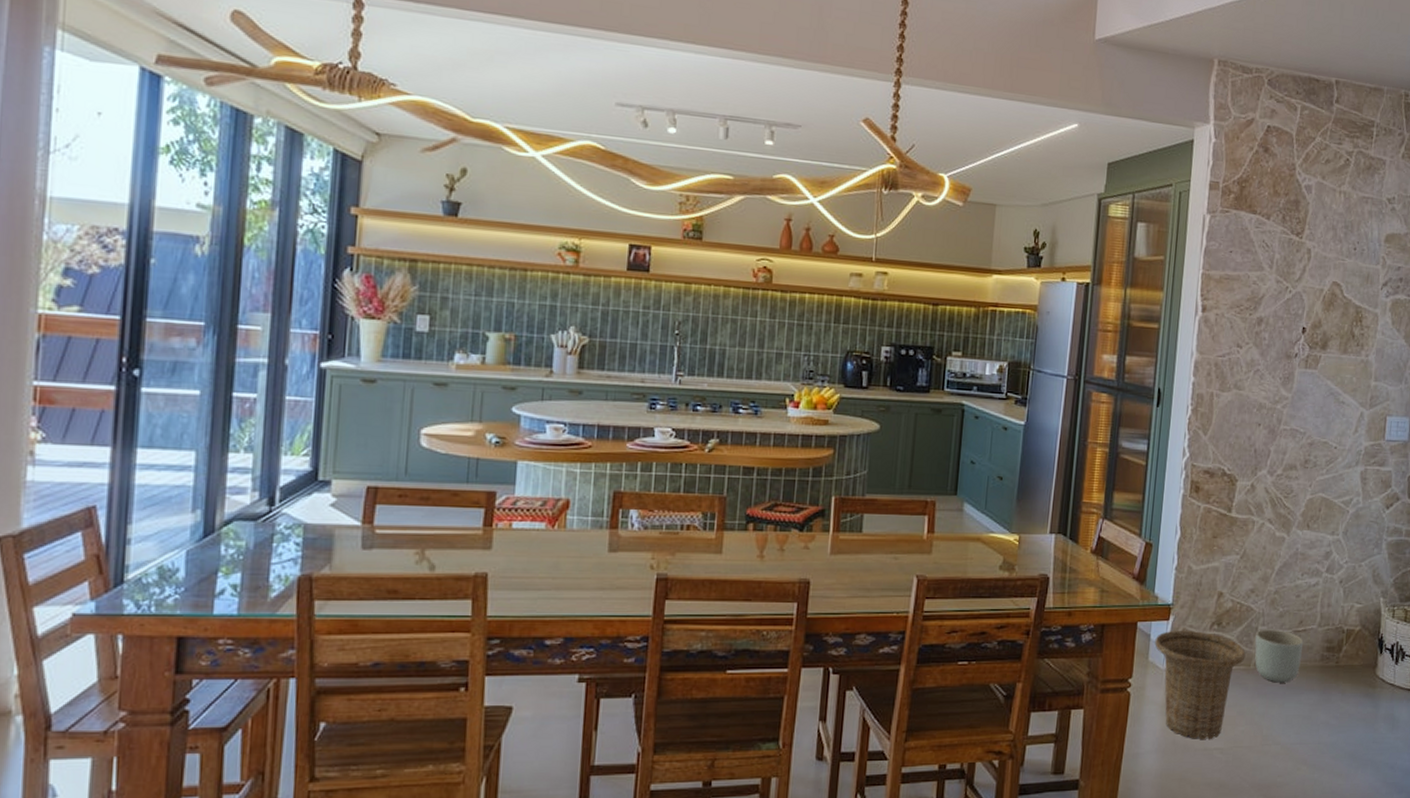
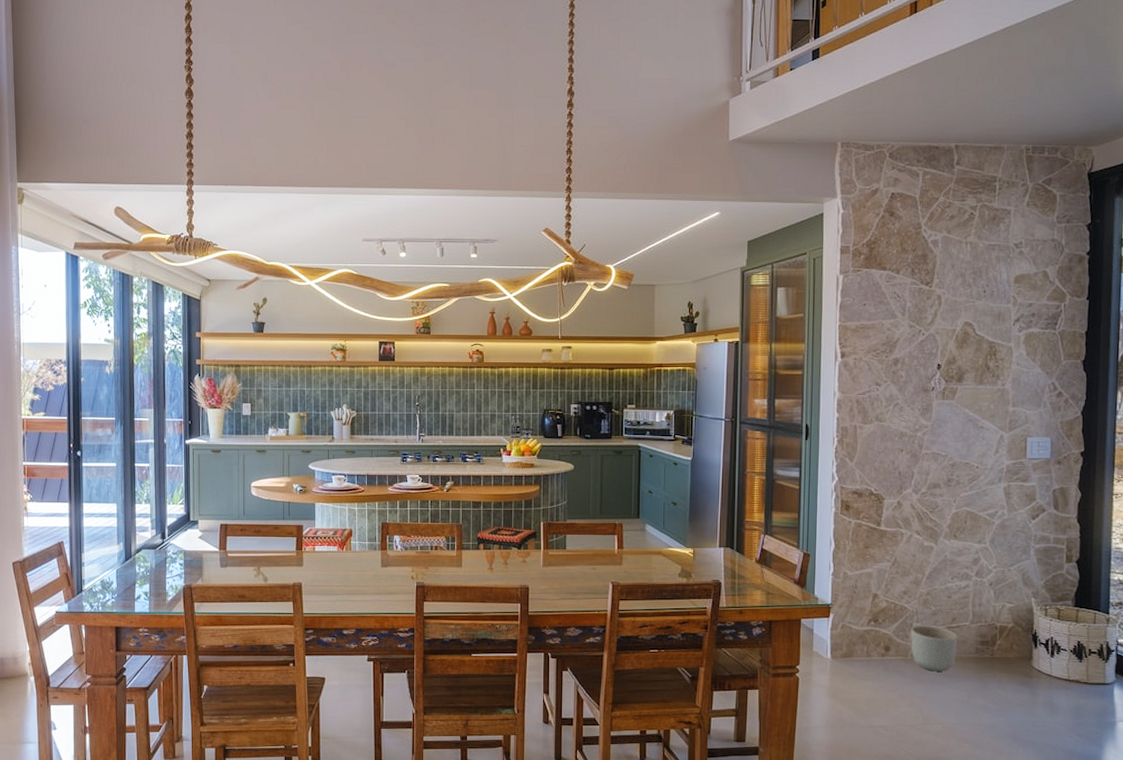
basket: present [1155,630,1246,740] -> none [818,625,903,719]

